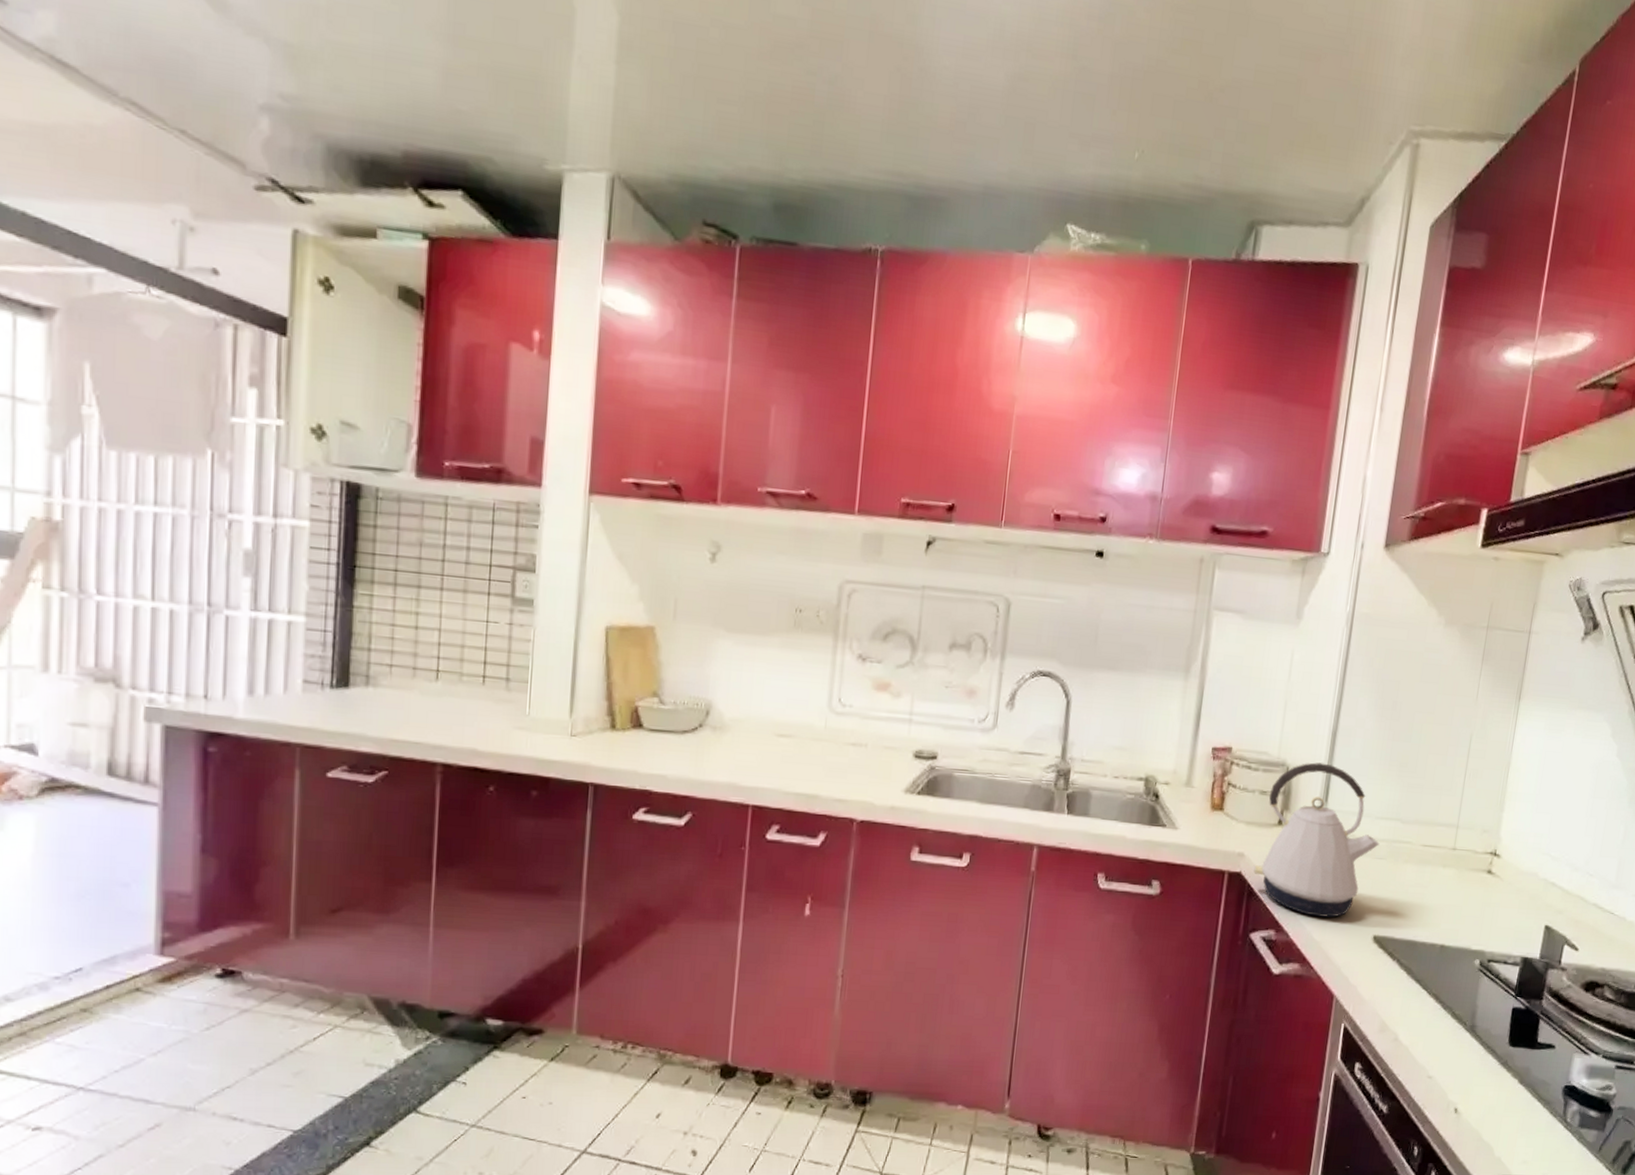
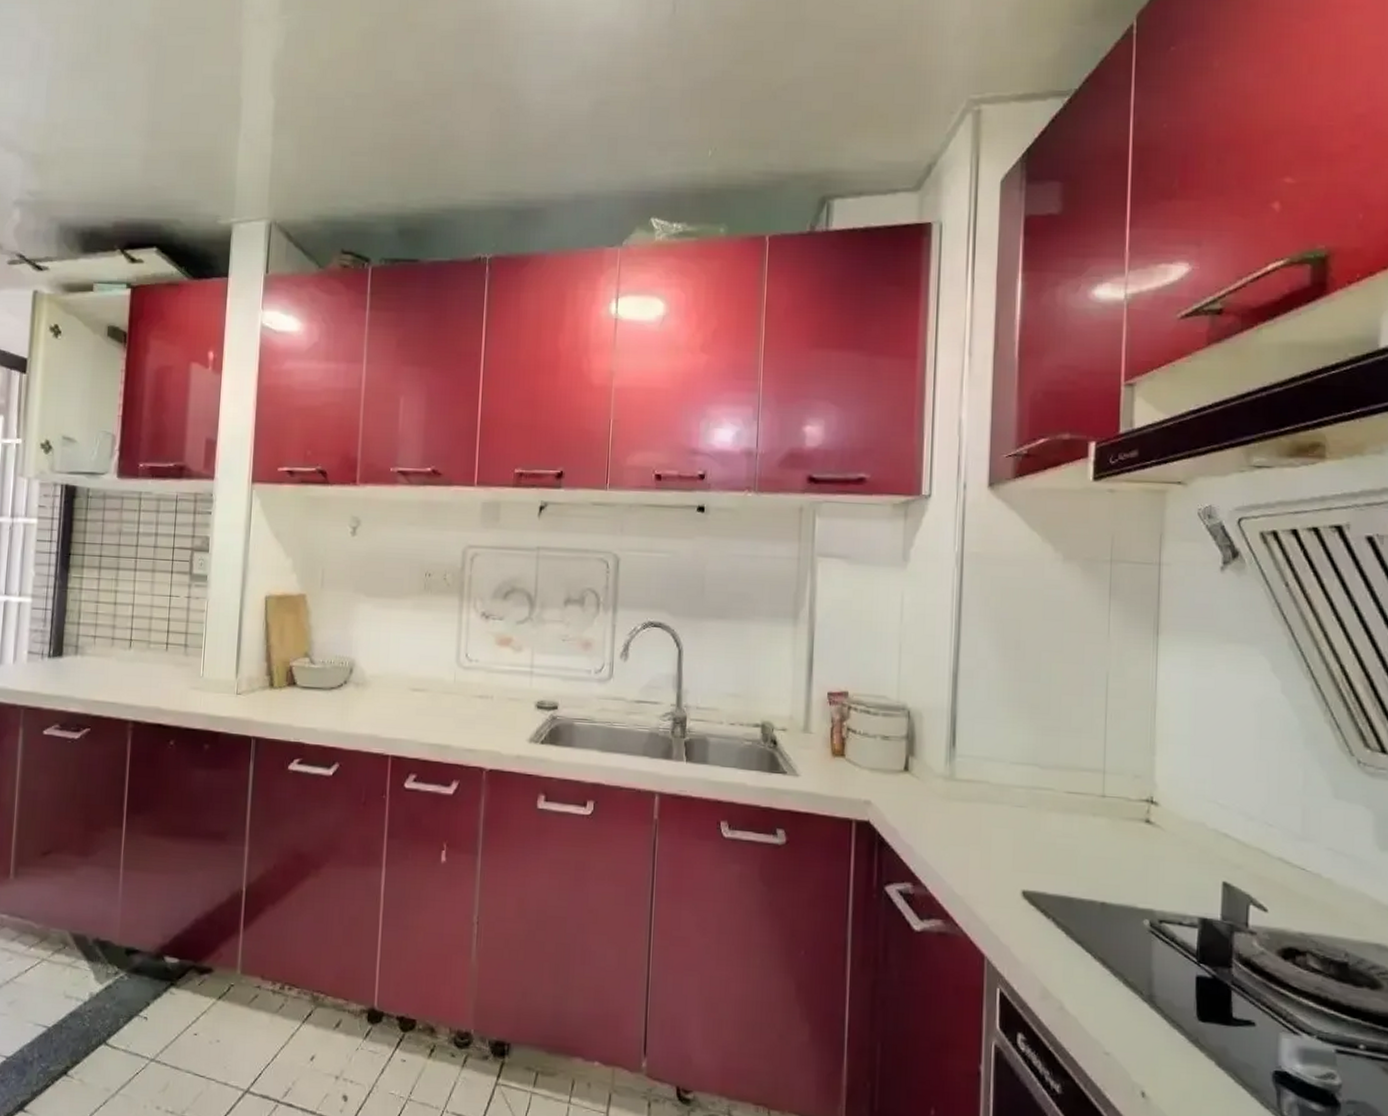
kettle: present [1253,762,1380,918] -> none [881,705,1018,870]

